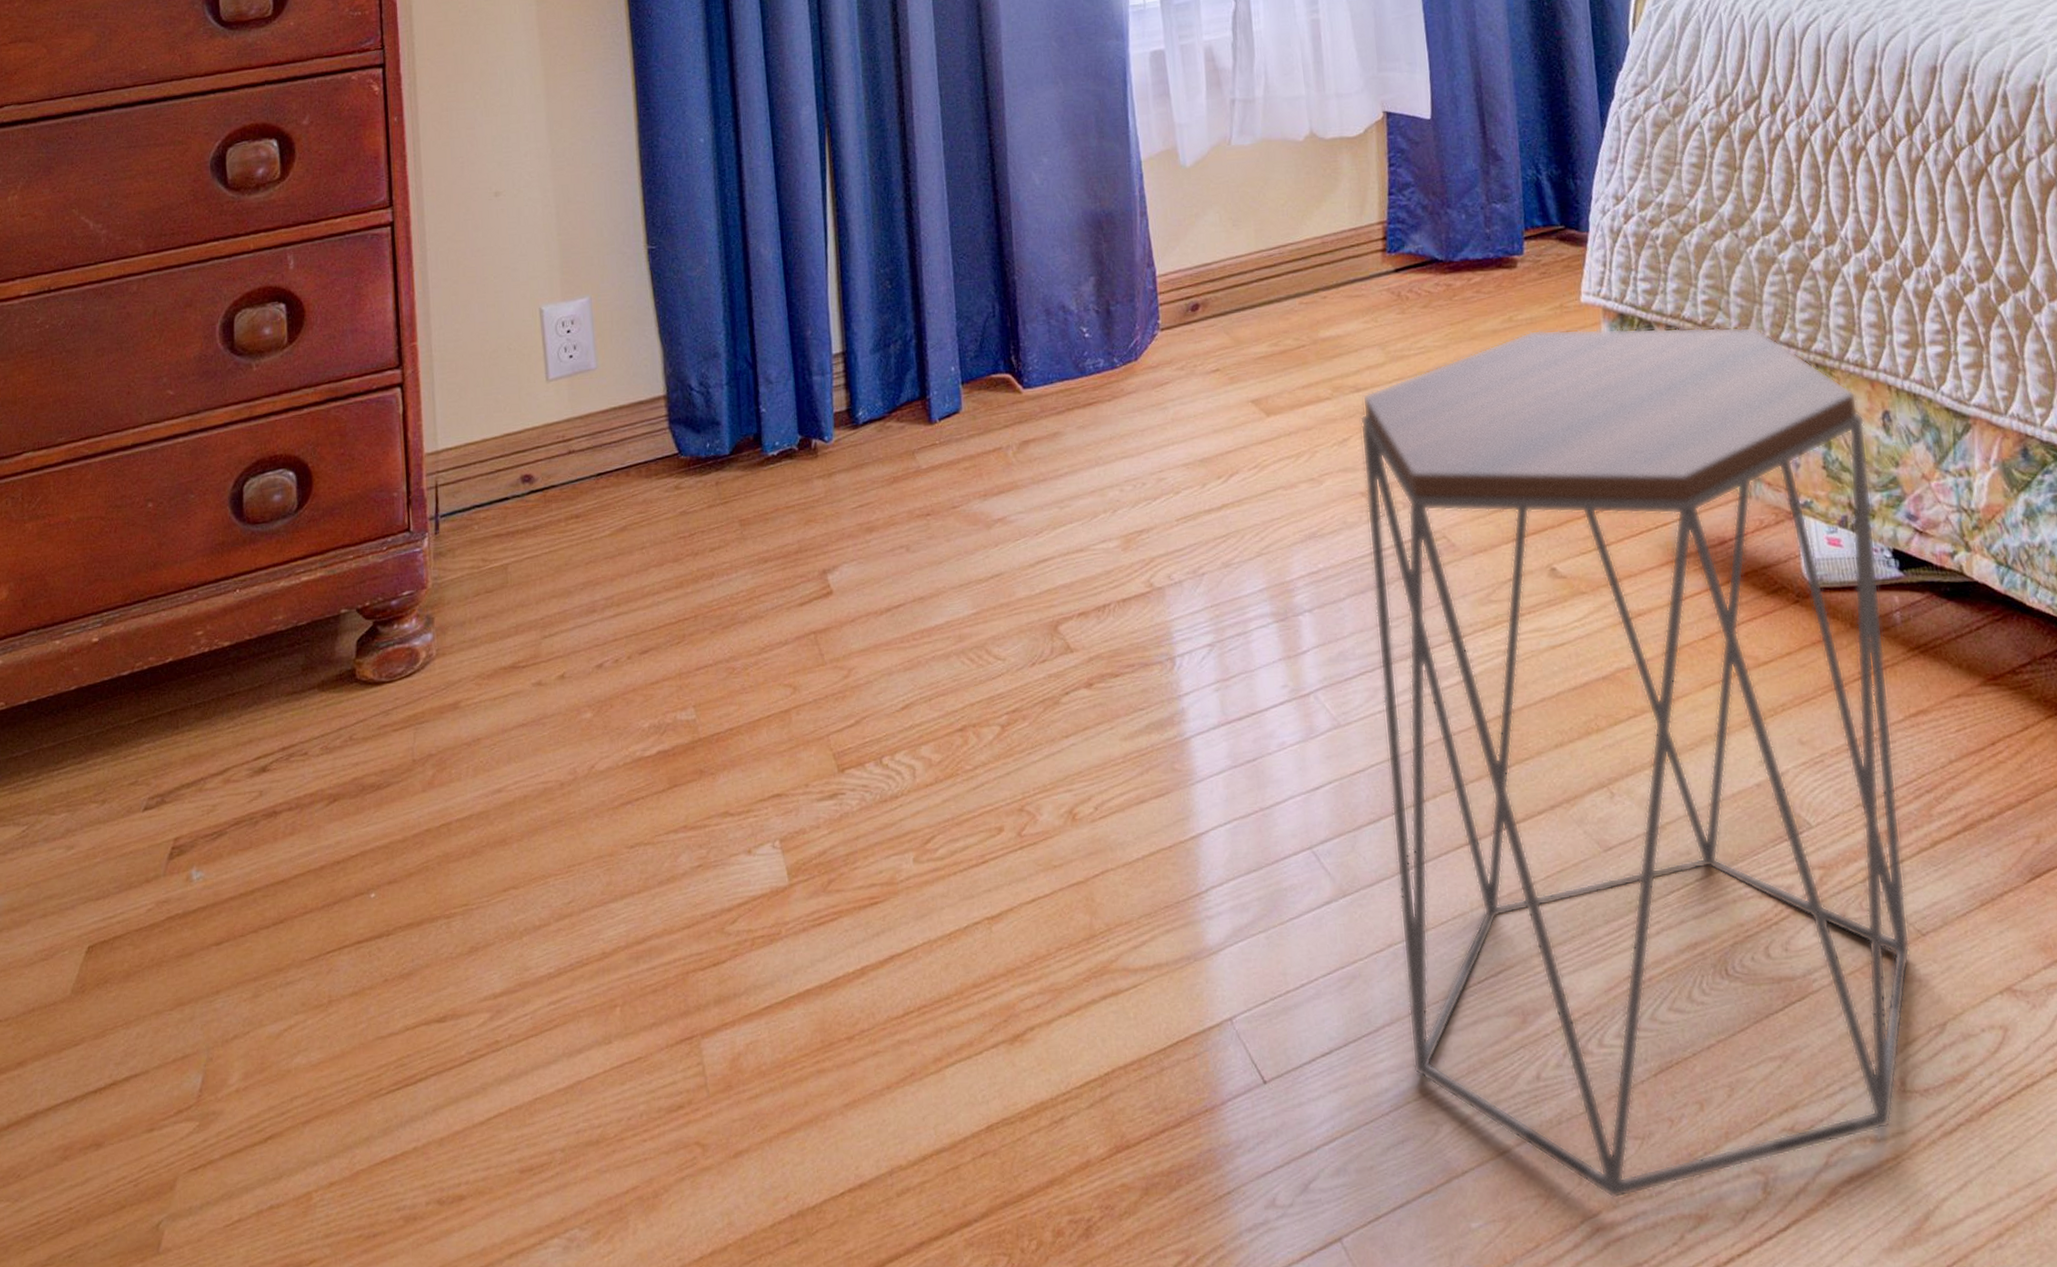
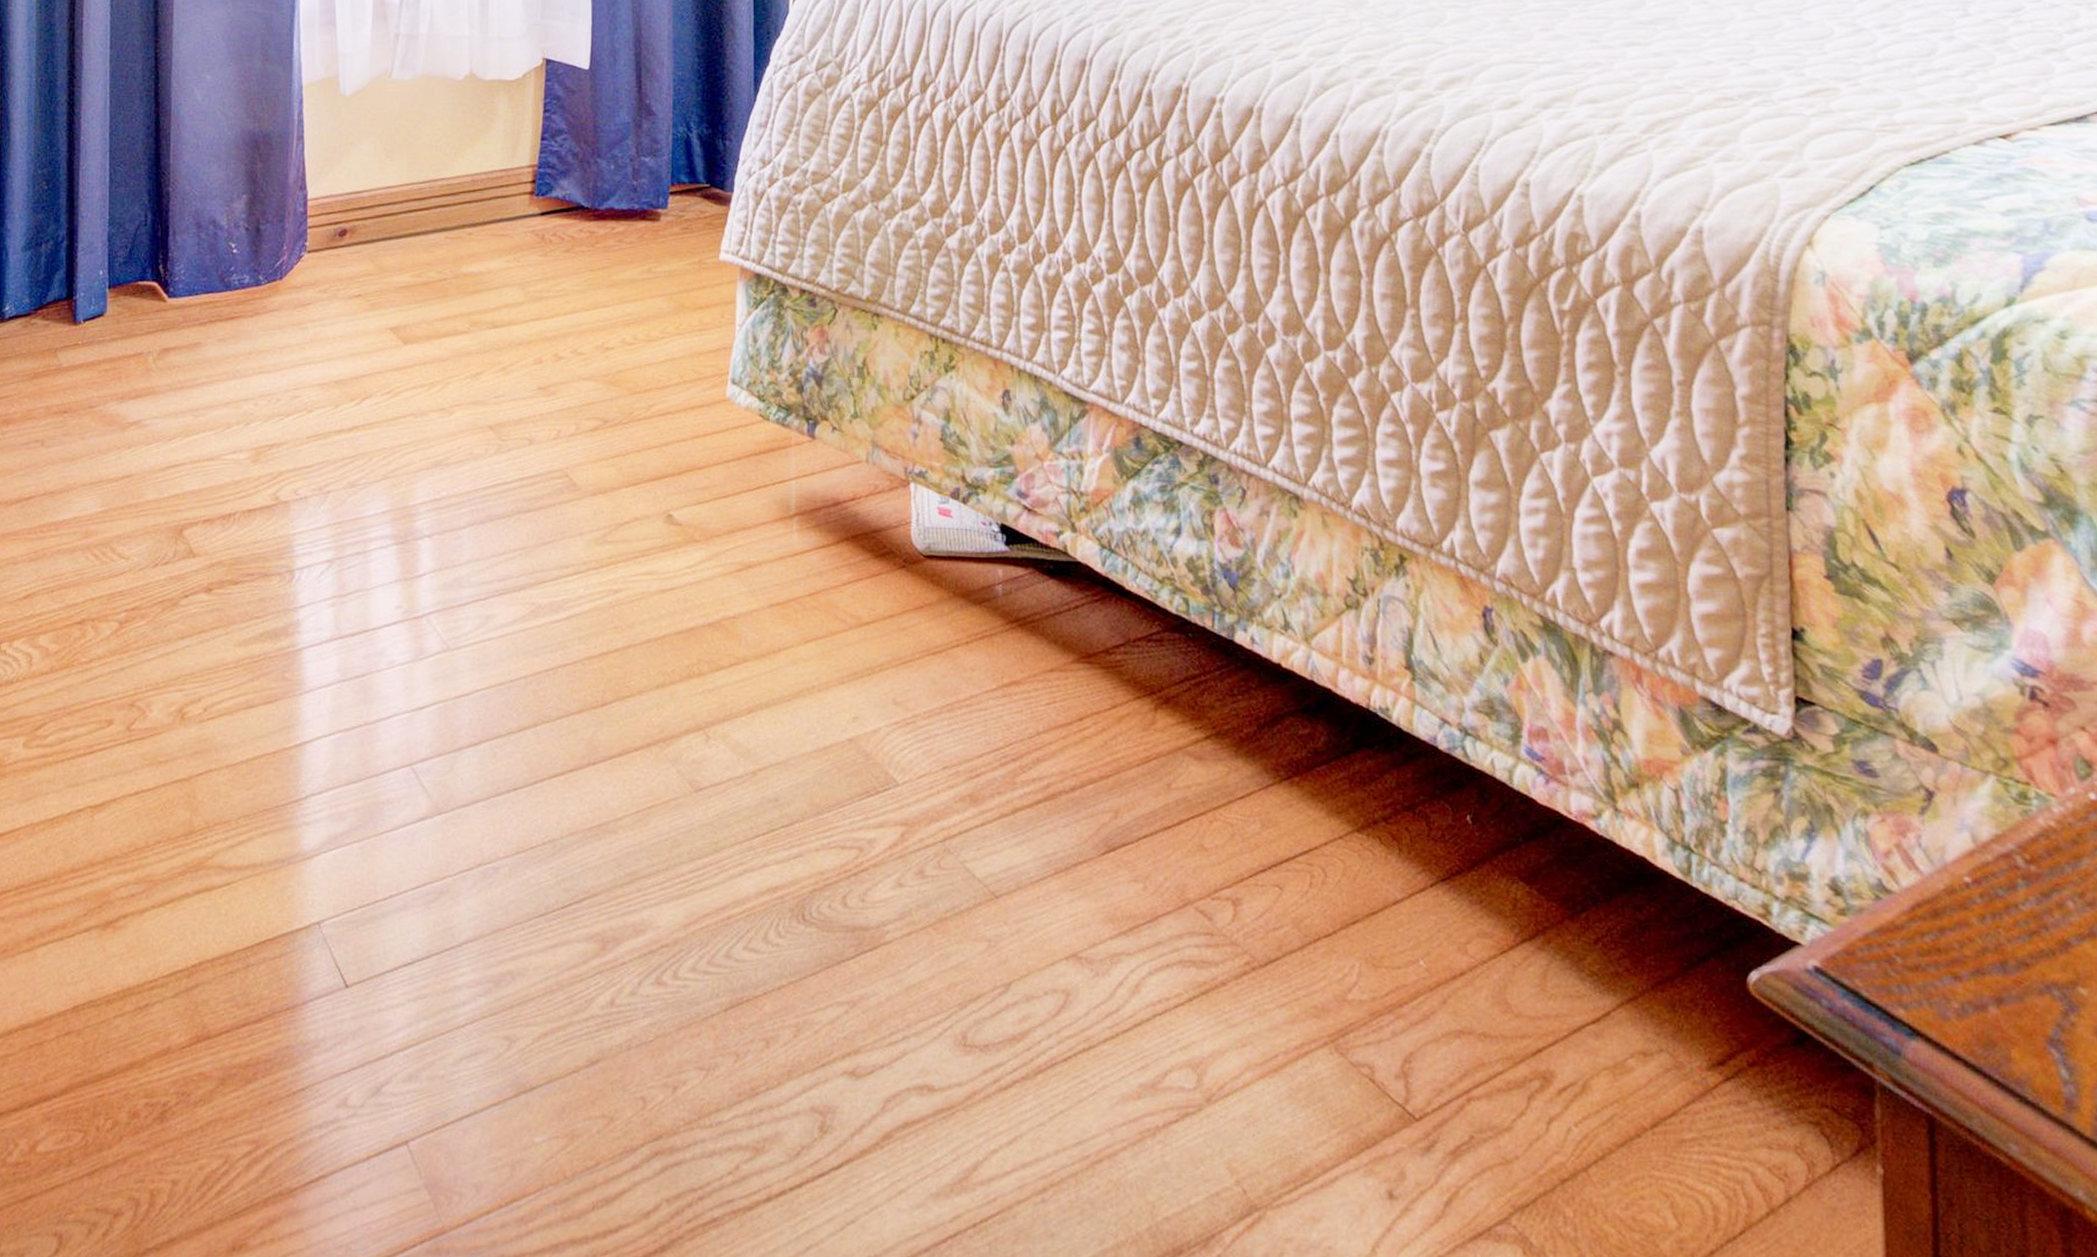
side table: present [1359,326,1910,1200] -> none [492,283,985,1126]

